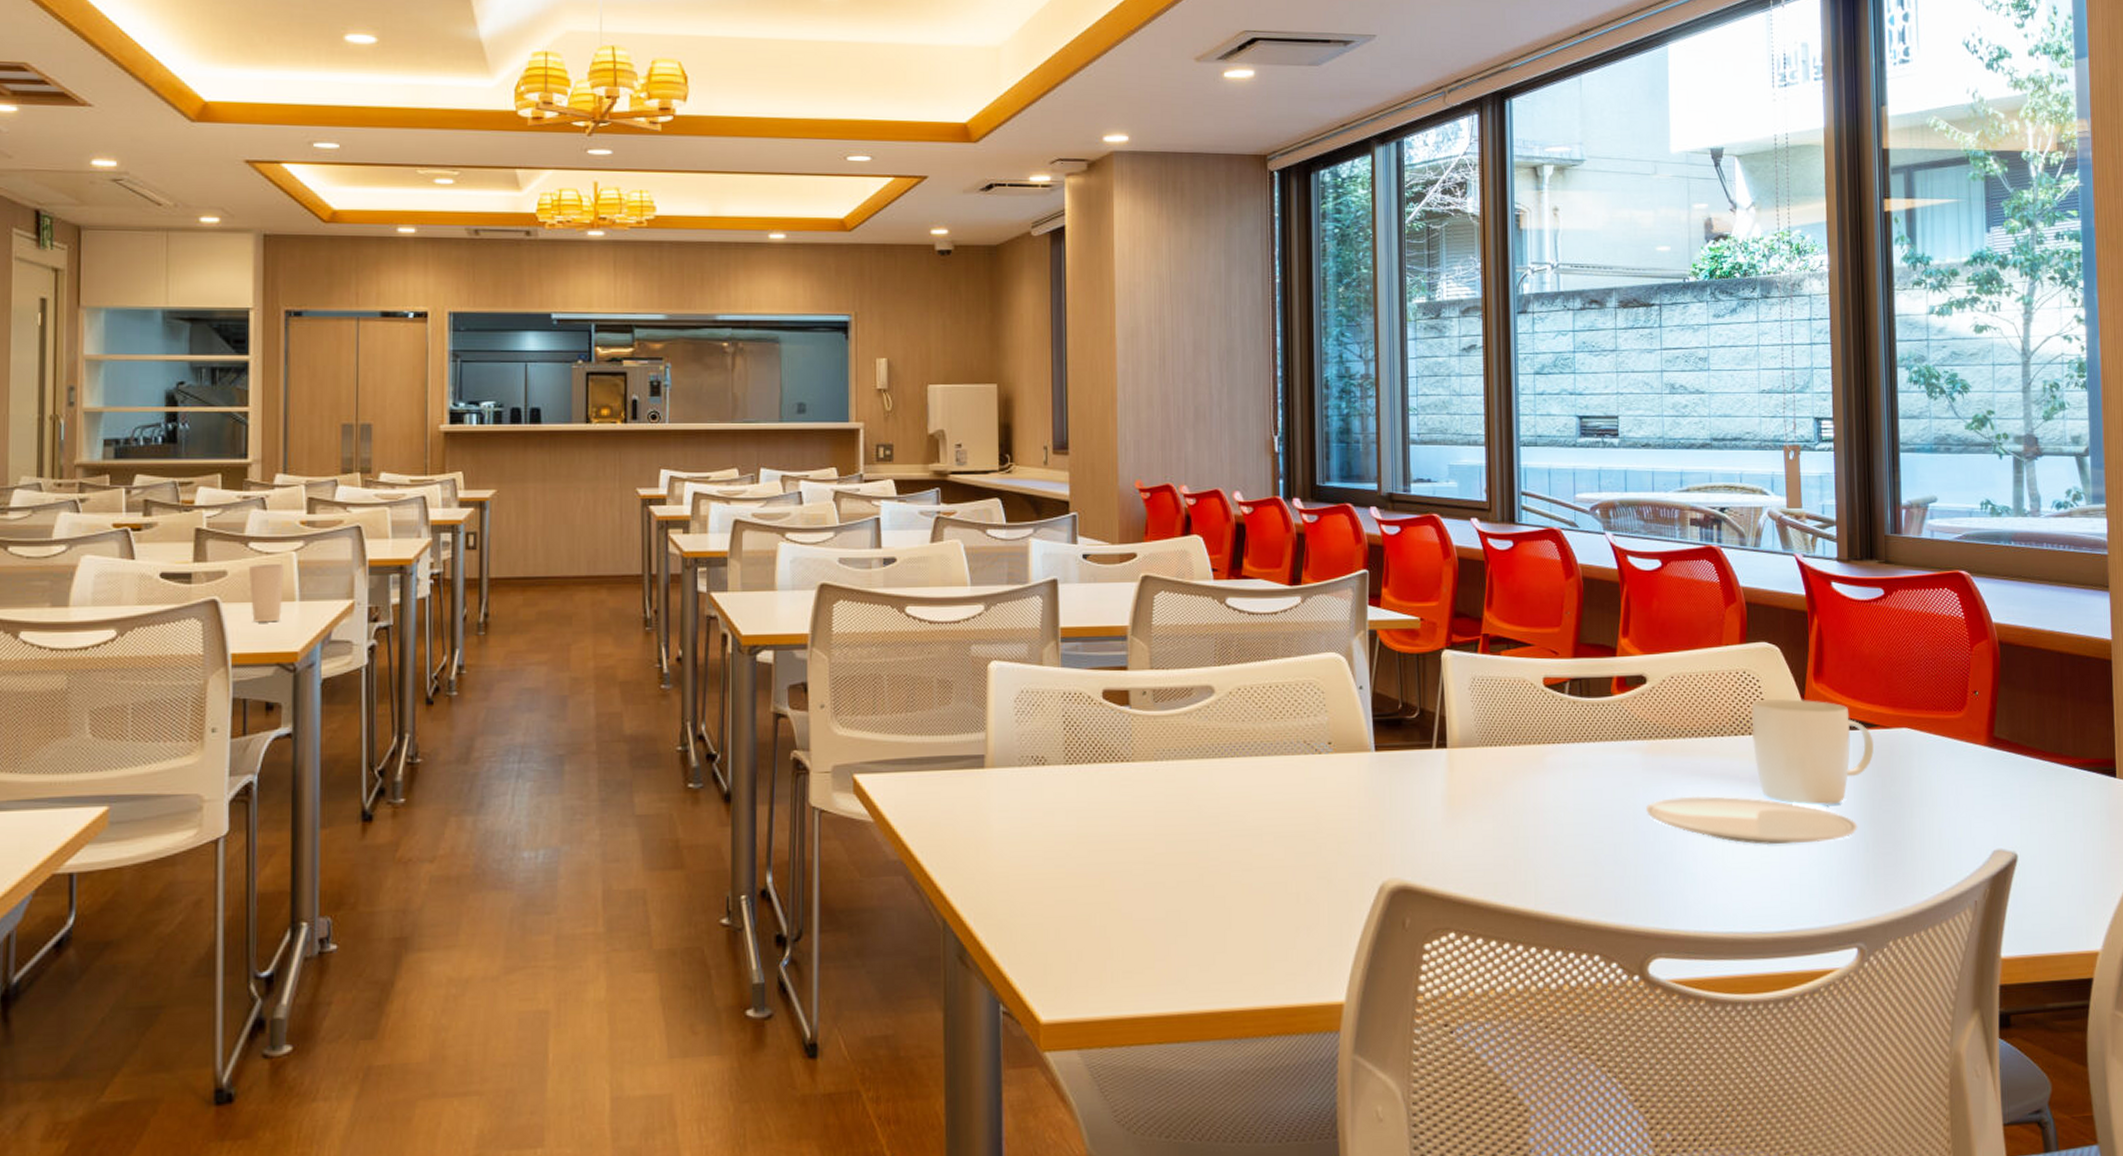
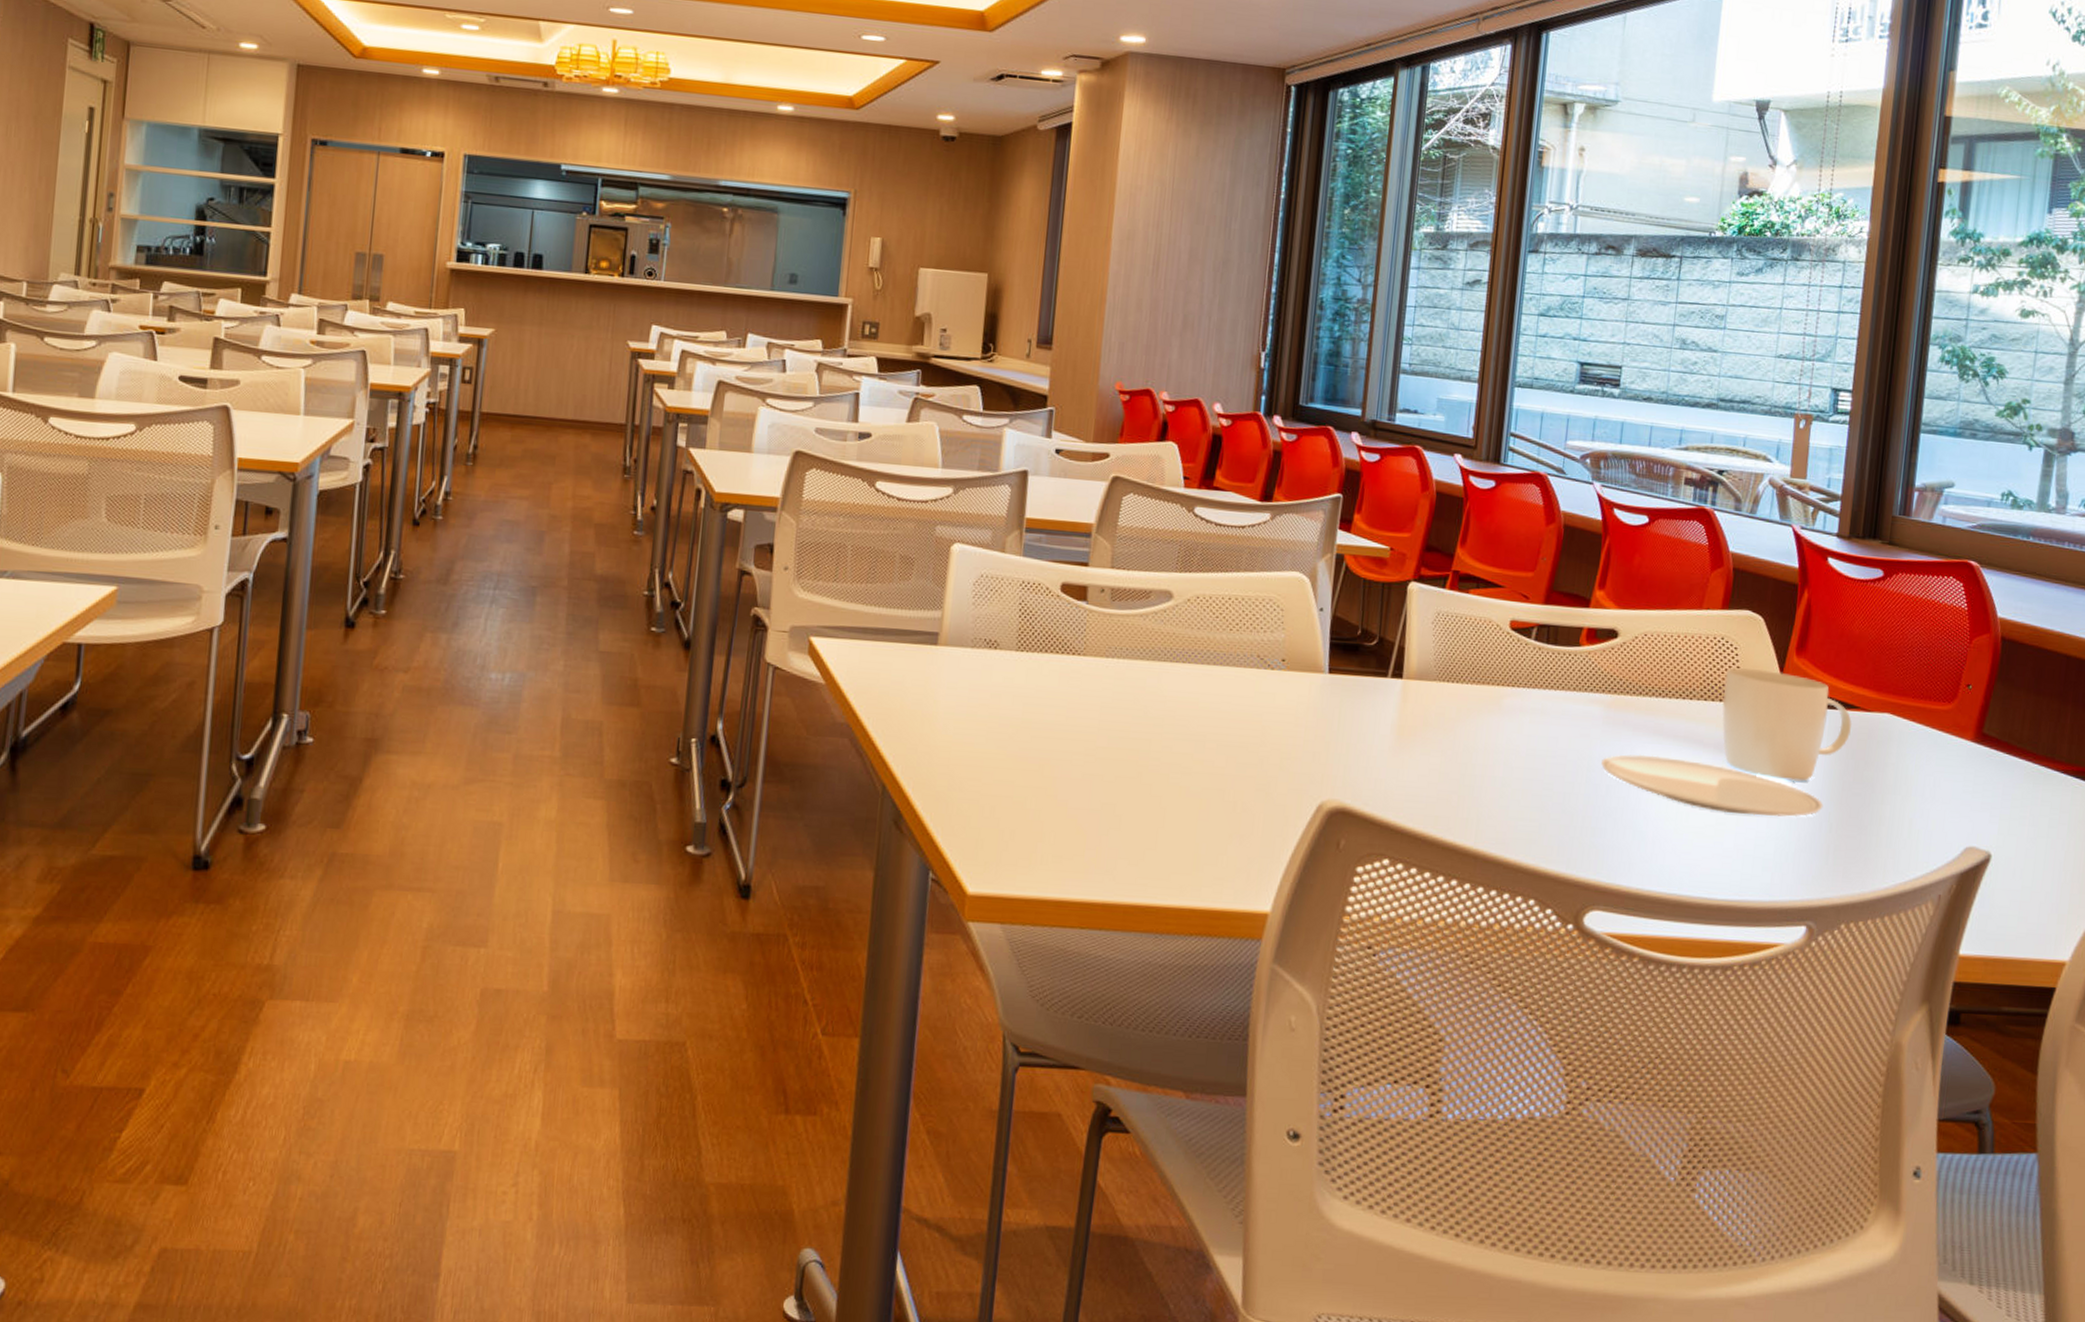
cup: present [248,564,284,623] -> none [259,377,292,433]

